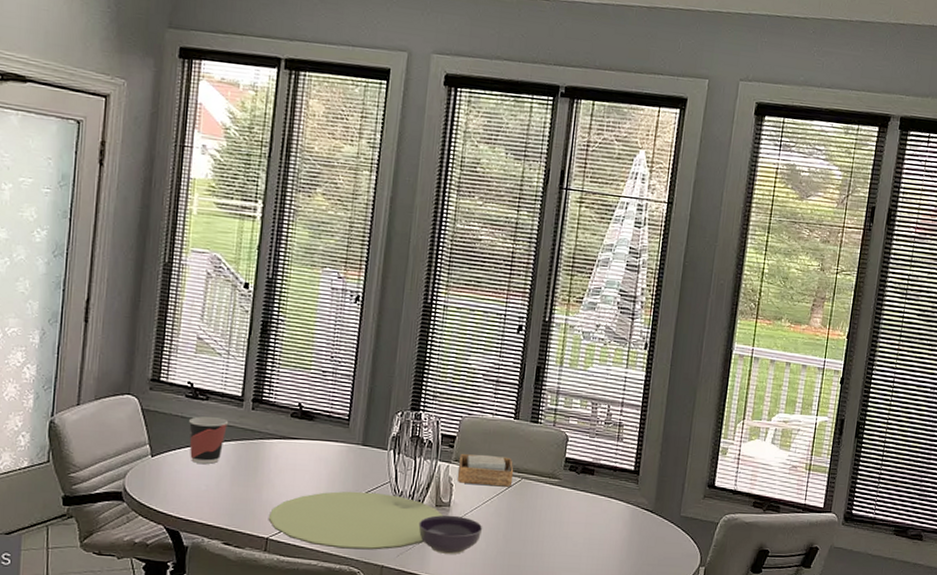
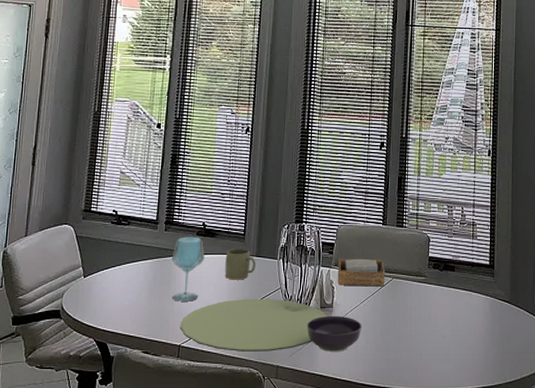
cup: present [189,416,229,464] -> none [114,239,146,281]
wine glass: none [259,417,300,491] -> present [171,237,205,302]
mug: none [323,434,361,471] -> present [225,248,256,280]

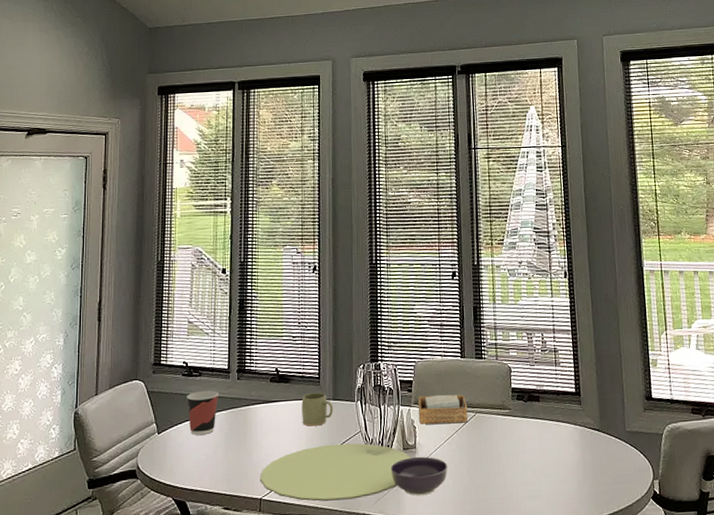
cup: none [114,239,146,281] -> present [187,390,219,435]
wine glass: present [171,237,205,302] -> none [246,383,280,453]

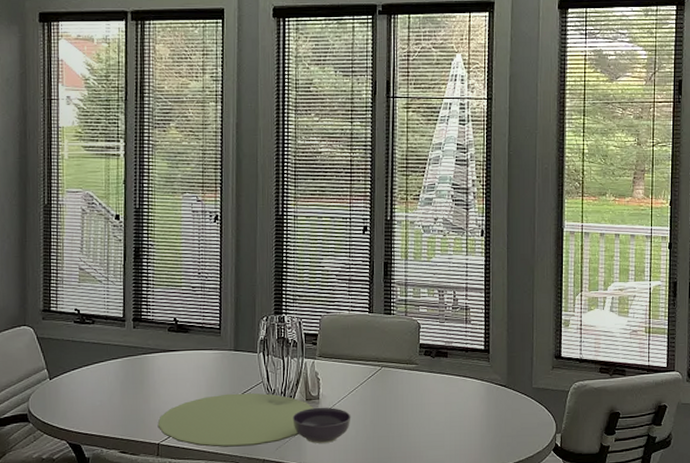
cup: present [187,390,219,435] -> none [79,338,114,381]
mug: present [301,392,333,427] -> none [201,342,234,376]
napkin holder: present [417,394,468,424] -> none [322,348,374,377]

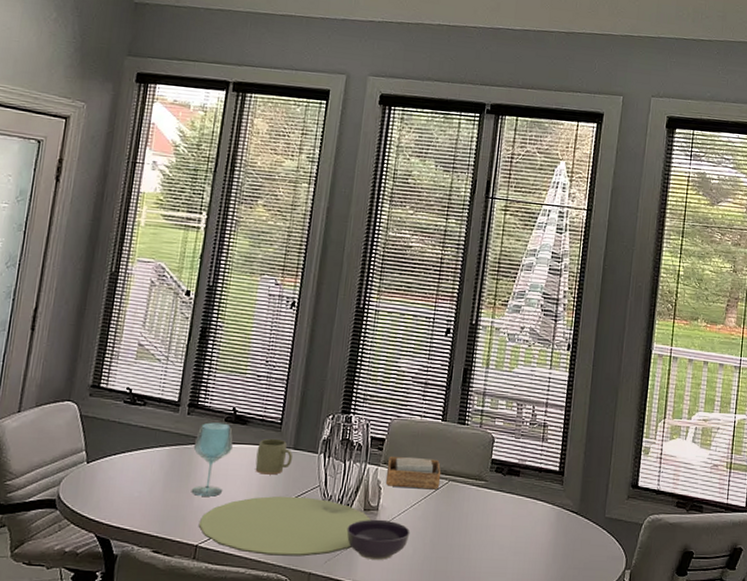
wine glass: none [143,333,178,400] -> present [191,422,233,496]
mug: none [201,342,234,376] -> present [255,438,293,475]
napkin holder: none [322,348,374,377] -> present [385,456,441,490]

